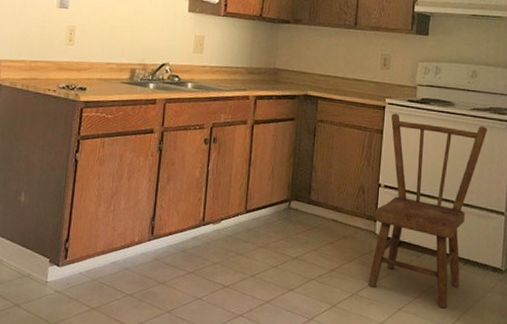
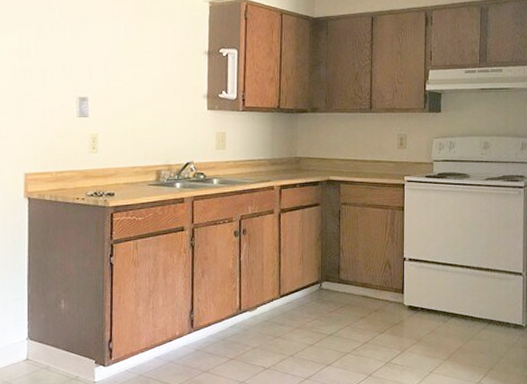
dining chair: present [368,113,487,309] -> none [400,190,502,367]

